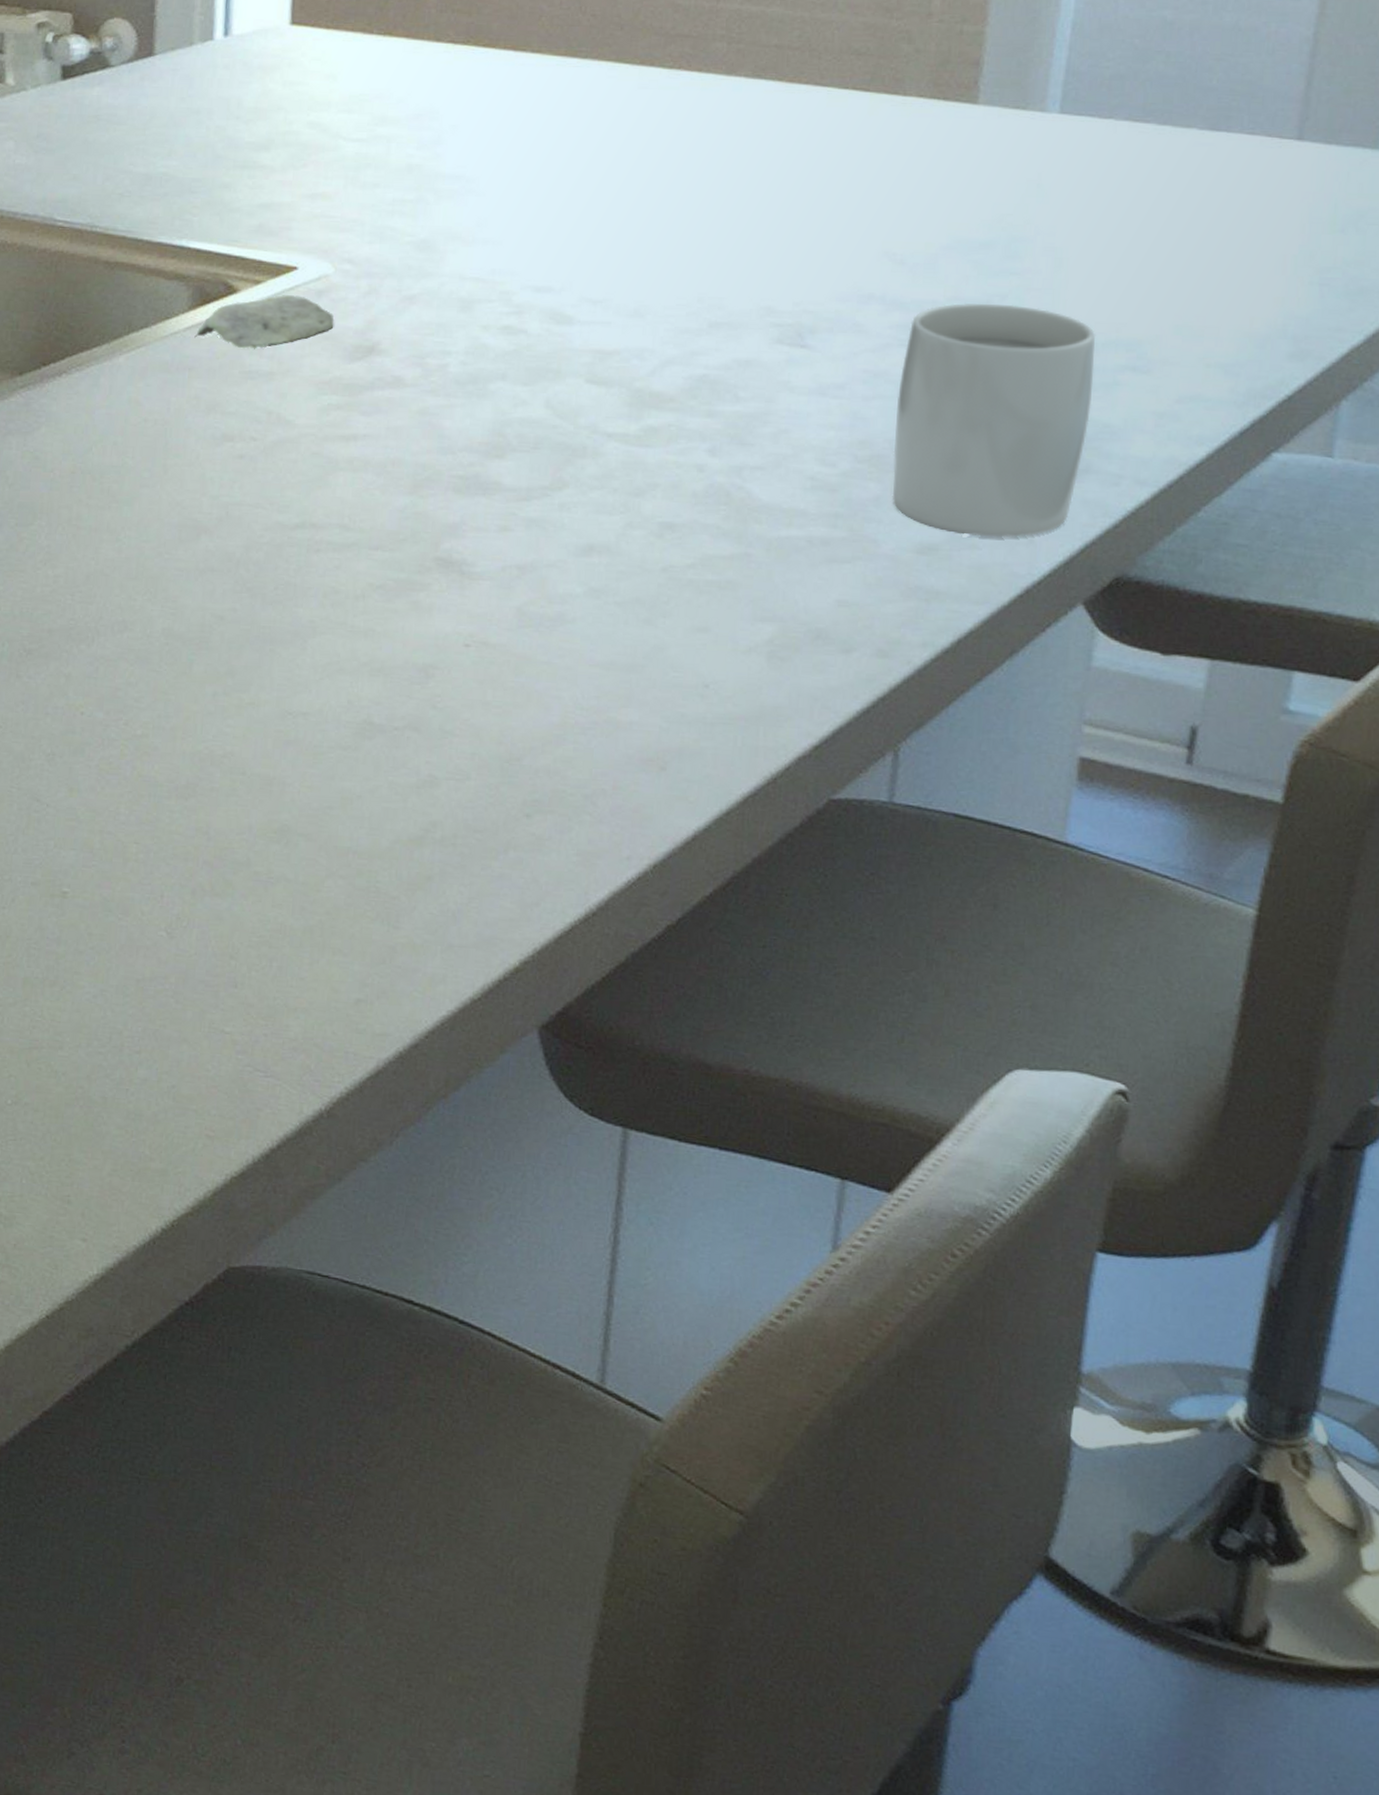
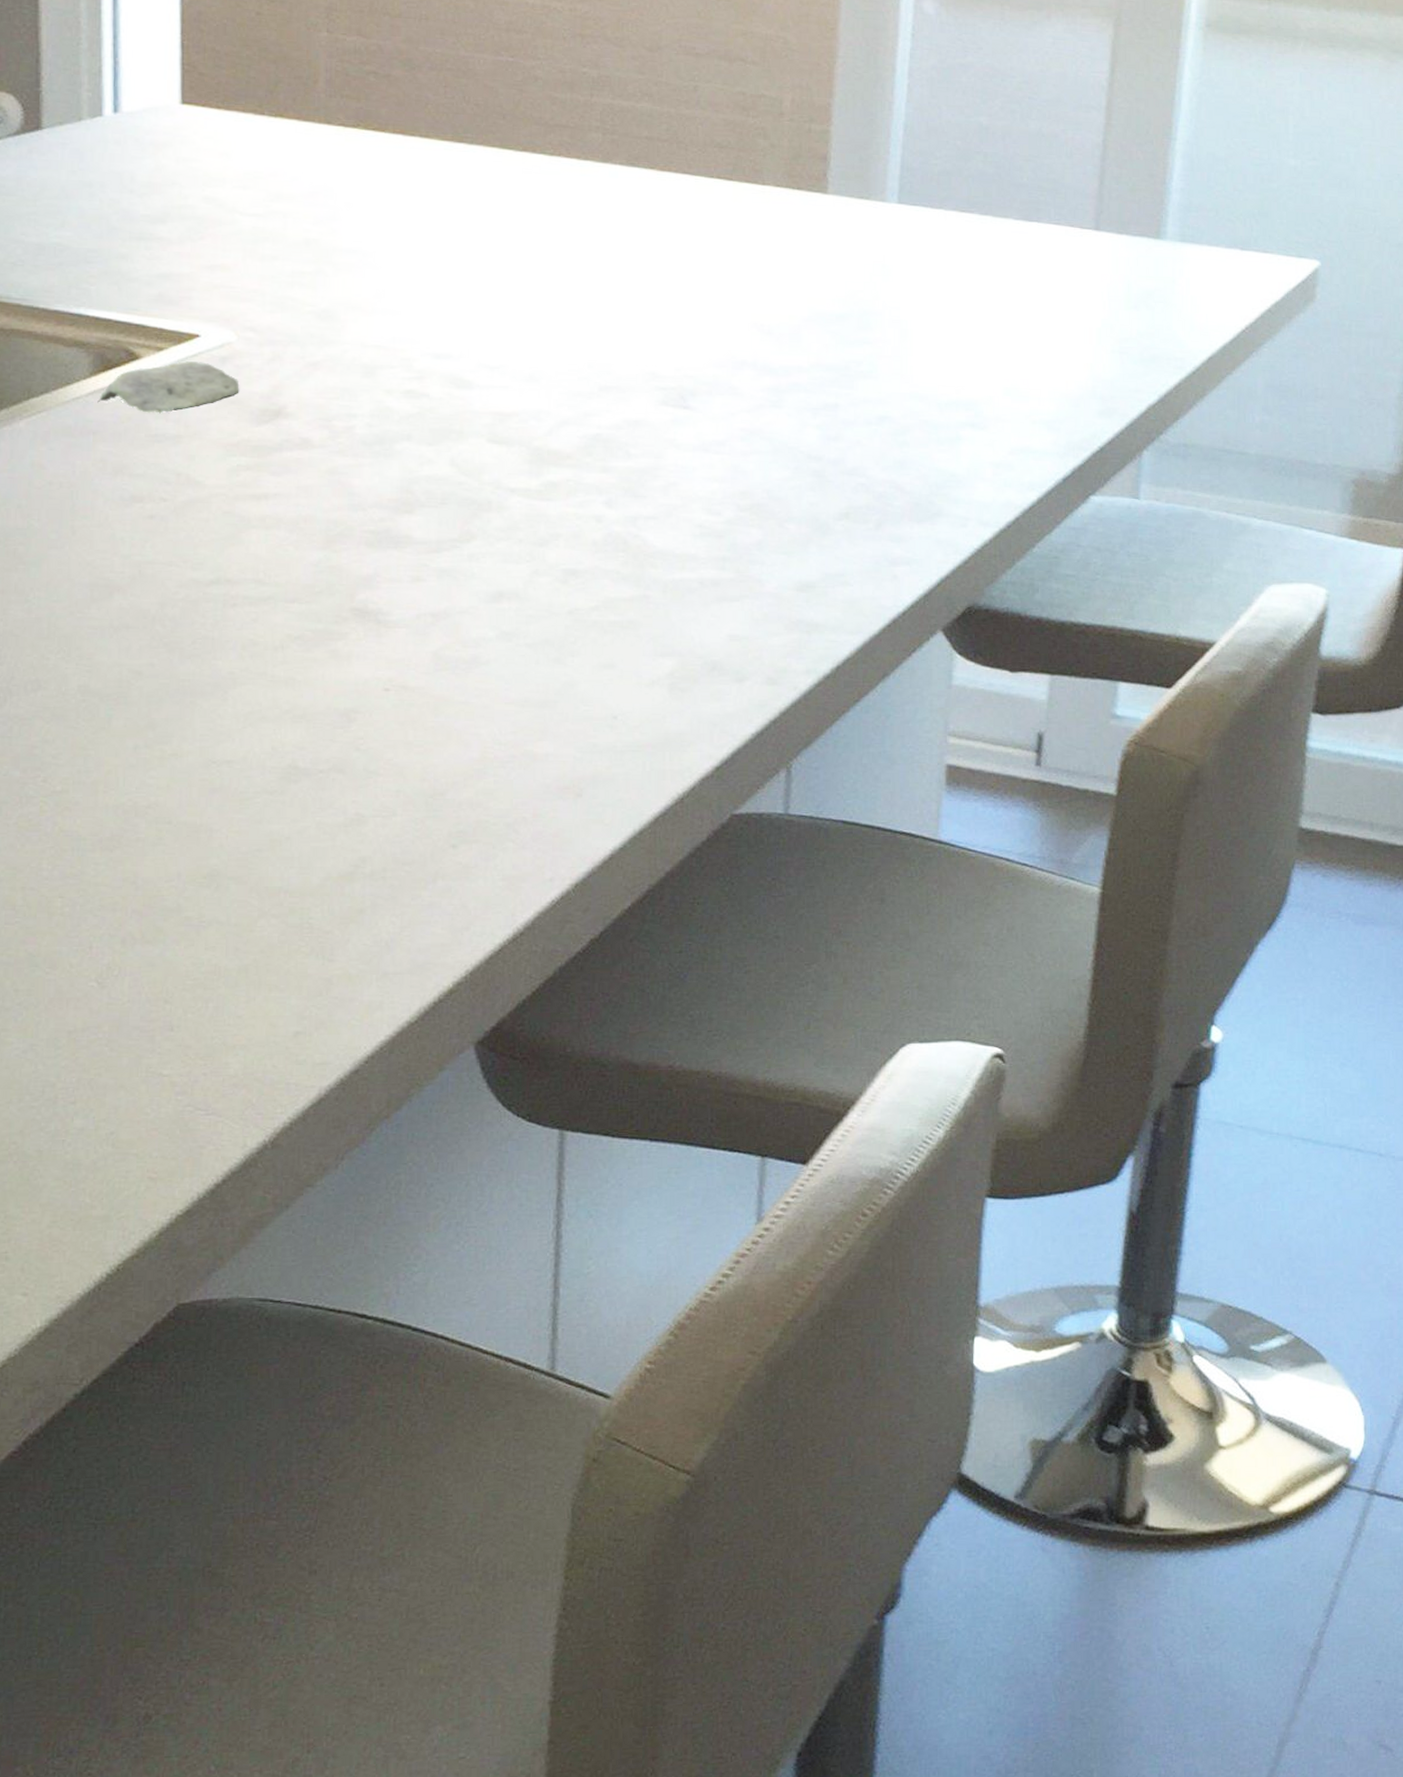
mug: present [892,303,1096,538] -> none [771,368,940,575]

